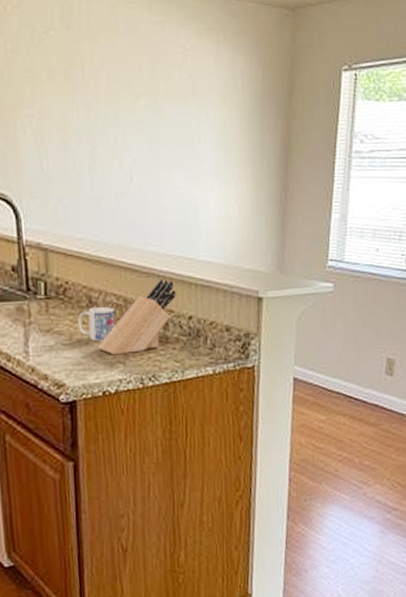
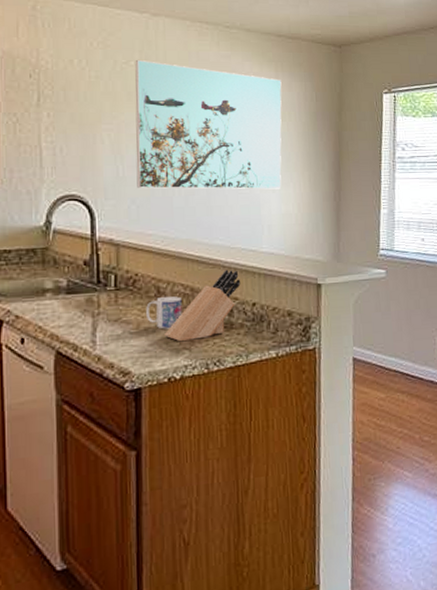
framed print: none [55,28,224,189] -> present [135,59,282,190]

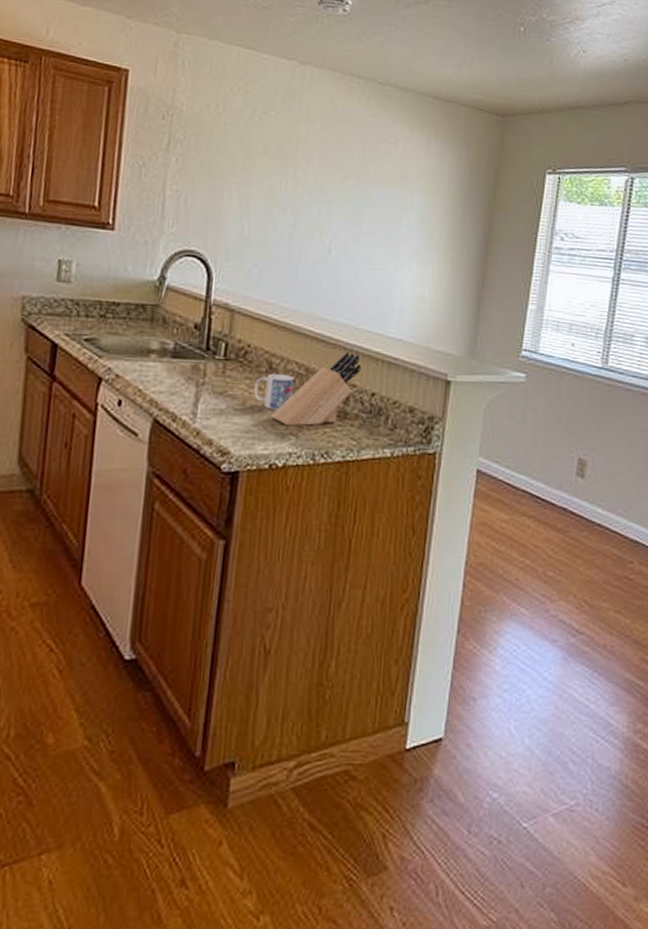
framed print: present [135,59,282,190] -> none [261,110,433,269]

